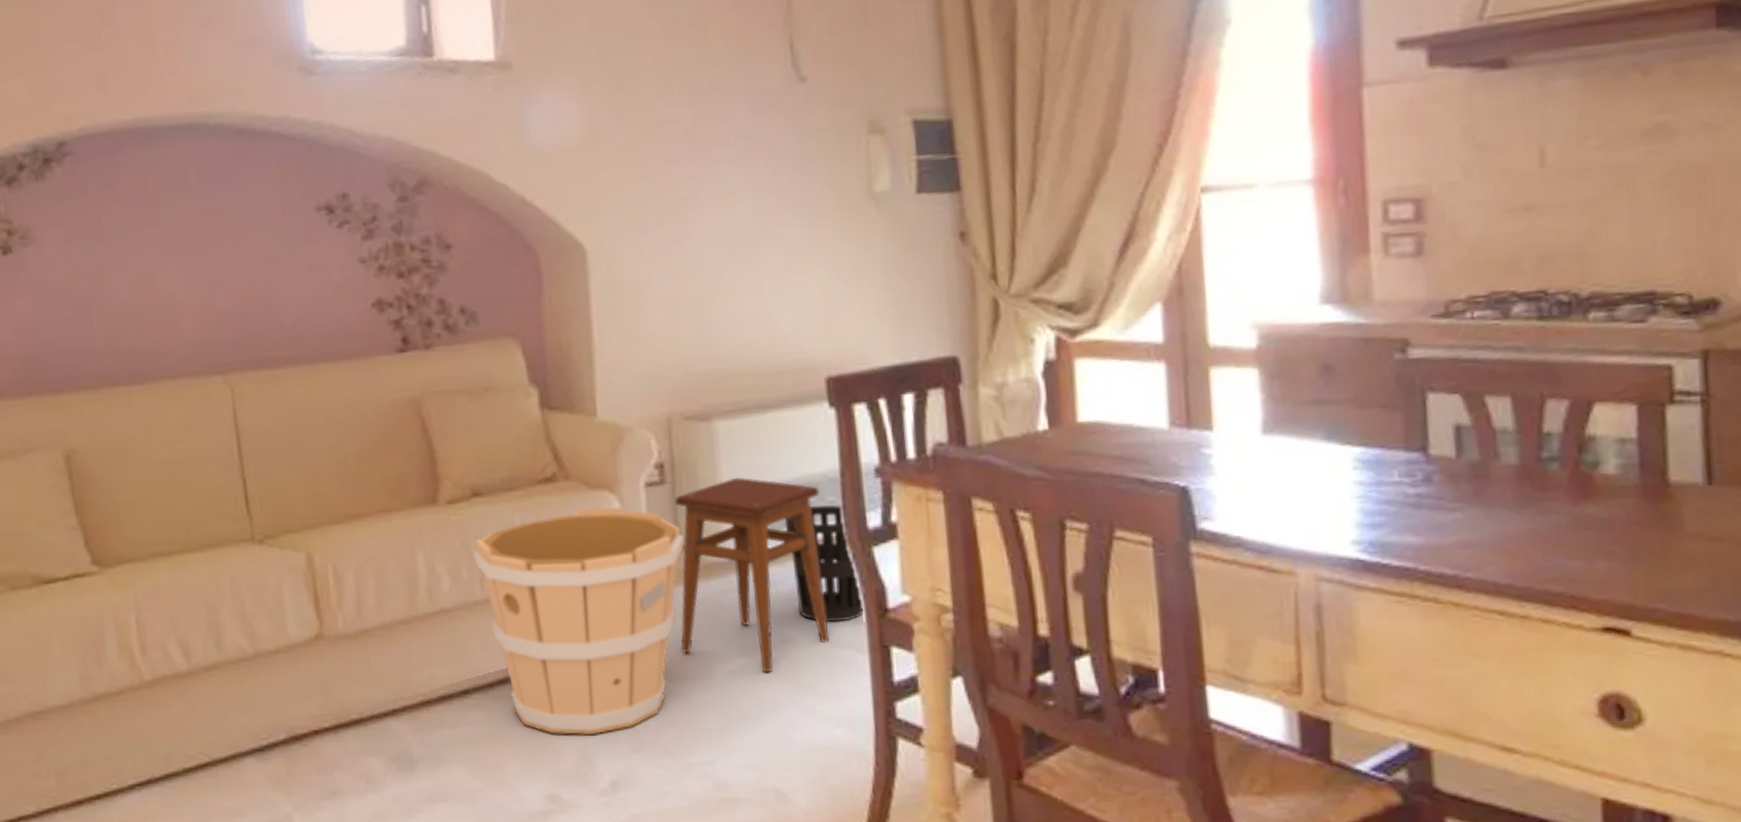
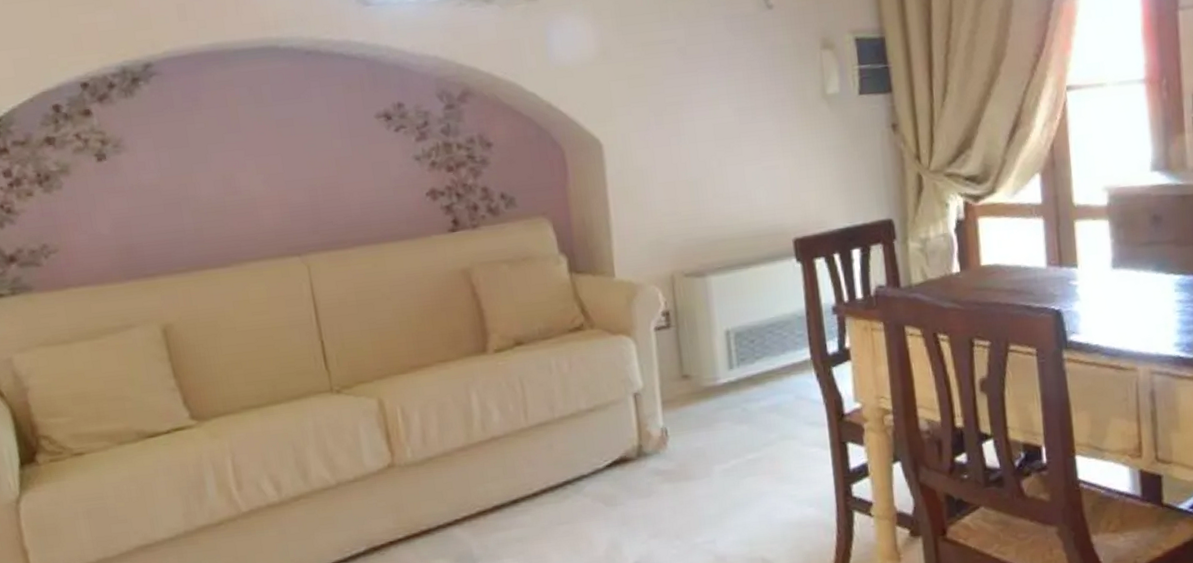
wooden bucket: present [473,506,684,736] -> none [518,347,687,530]
stool: present [674,477,830,673] -> none [678,319,801,470]
wastebasket: present [784,504,864,623] -> none [764,337,827,427]

